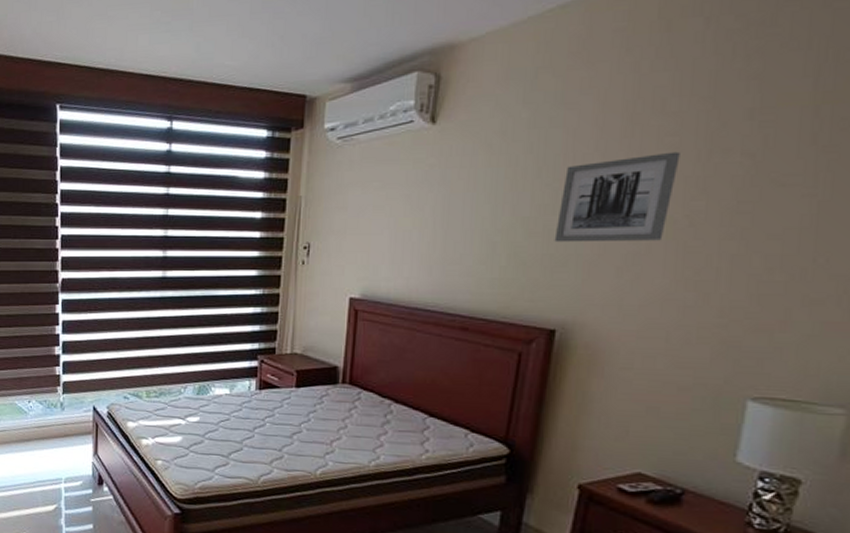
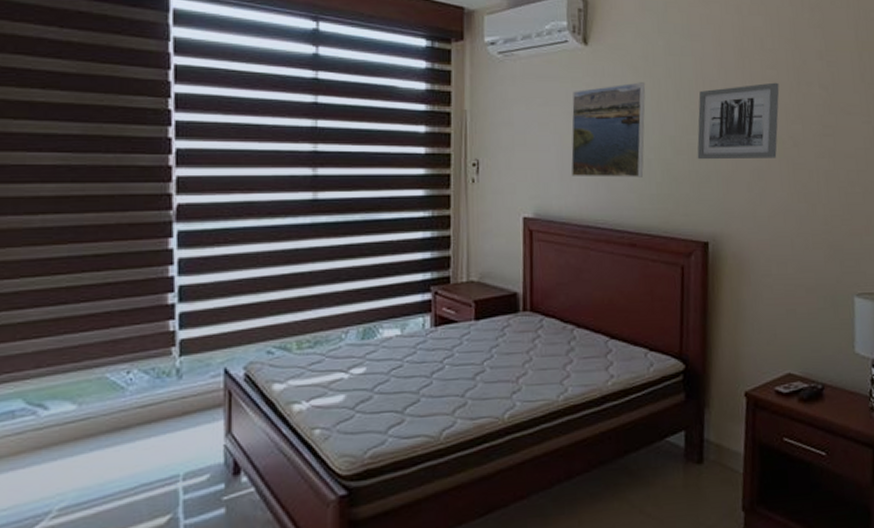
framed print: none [404,160,500,261] -> present [571,82,646,178]

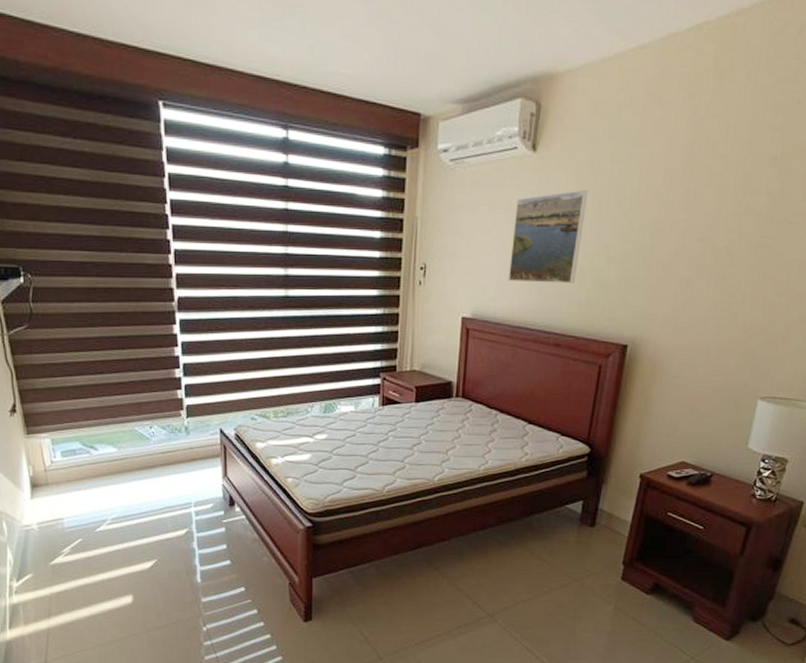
wall art: present [697,82,780,160] -> none [629,190,724,268]

